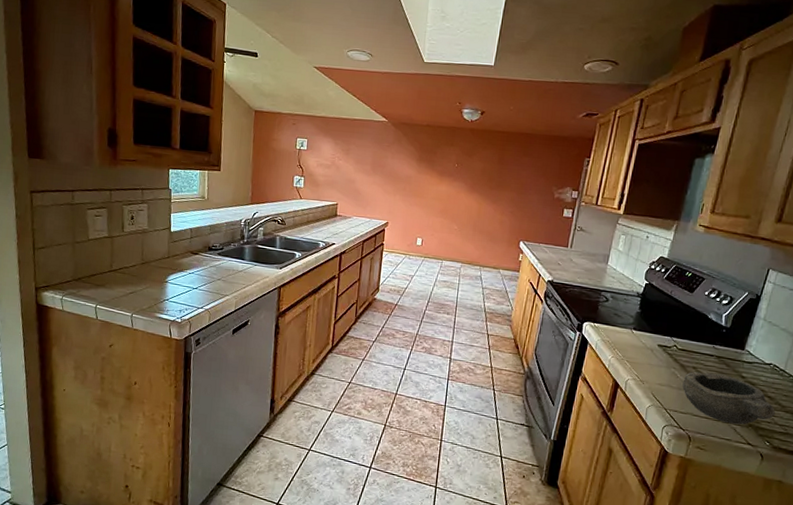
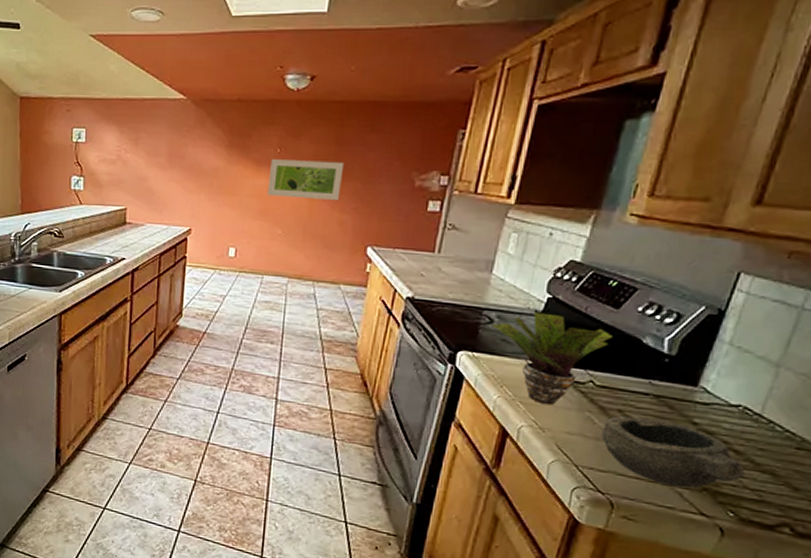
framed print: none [447,172,505,205] -> present [267,159,345,200]
potted plant: none [607,294,689,364] -> present [491,312,613,406]

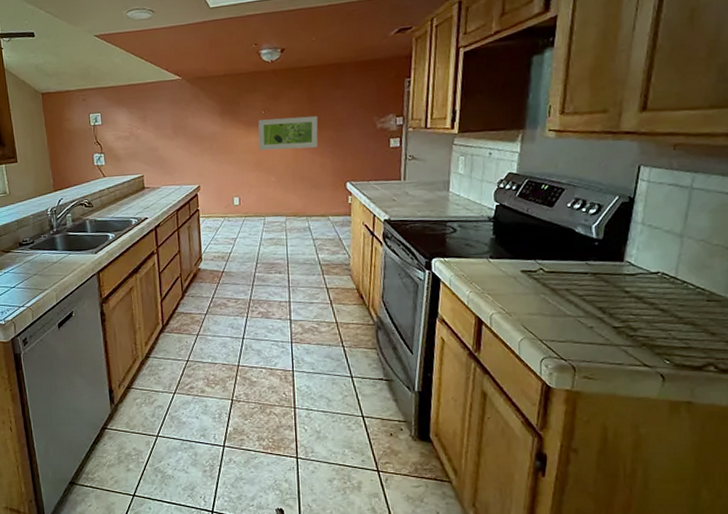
potted plant: present [491,312,613,406] -> none [455,218,552,294]
bowl: present [601,416,746,489] -> none [556,292,673,346]

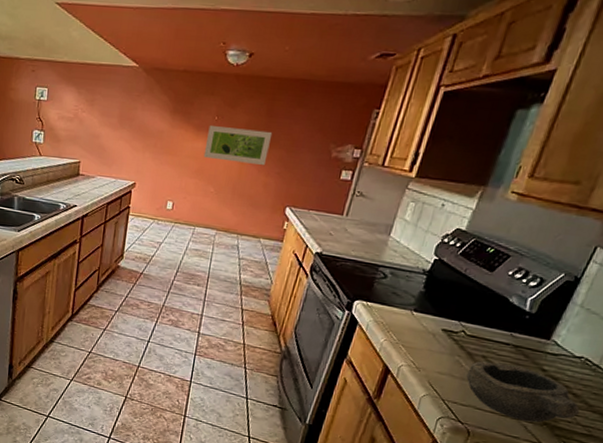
bowl: none [556,292,673,346] -> present [466,361,580,423]

